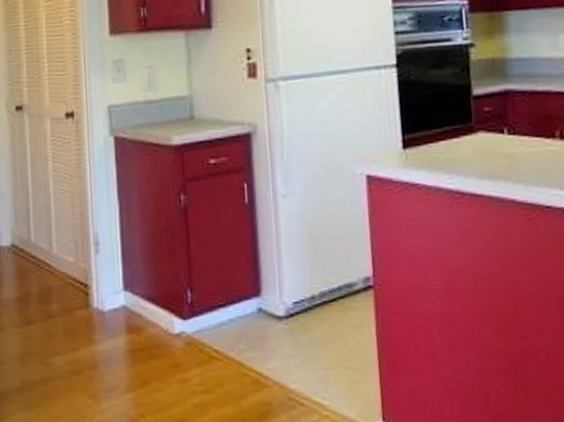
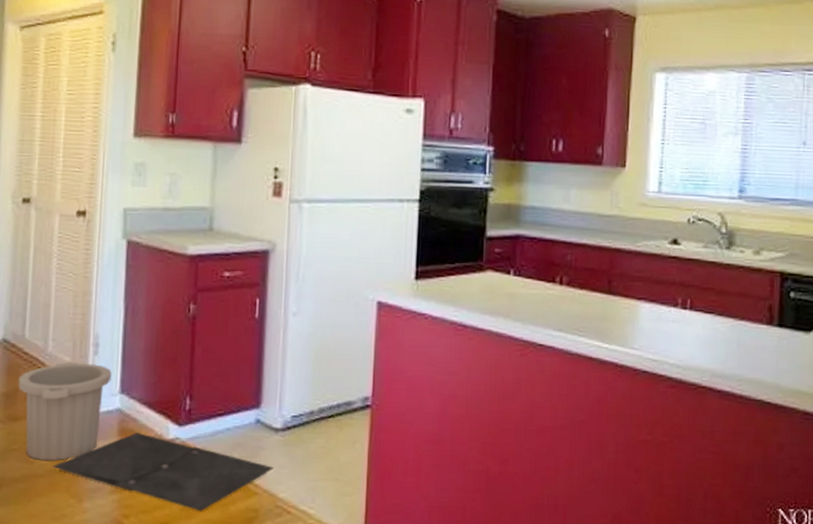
trash can: none [29,261,114,363] -> present [18,361,112,461]
door mat: none [68,329,282,407] -> present [52,433,274,512]

